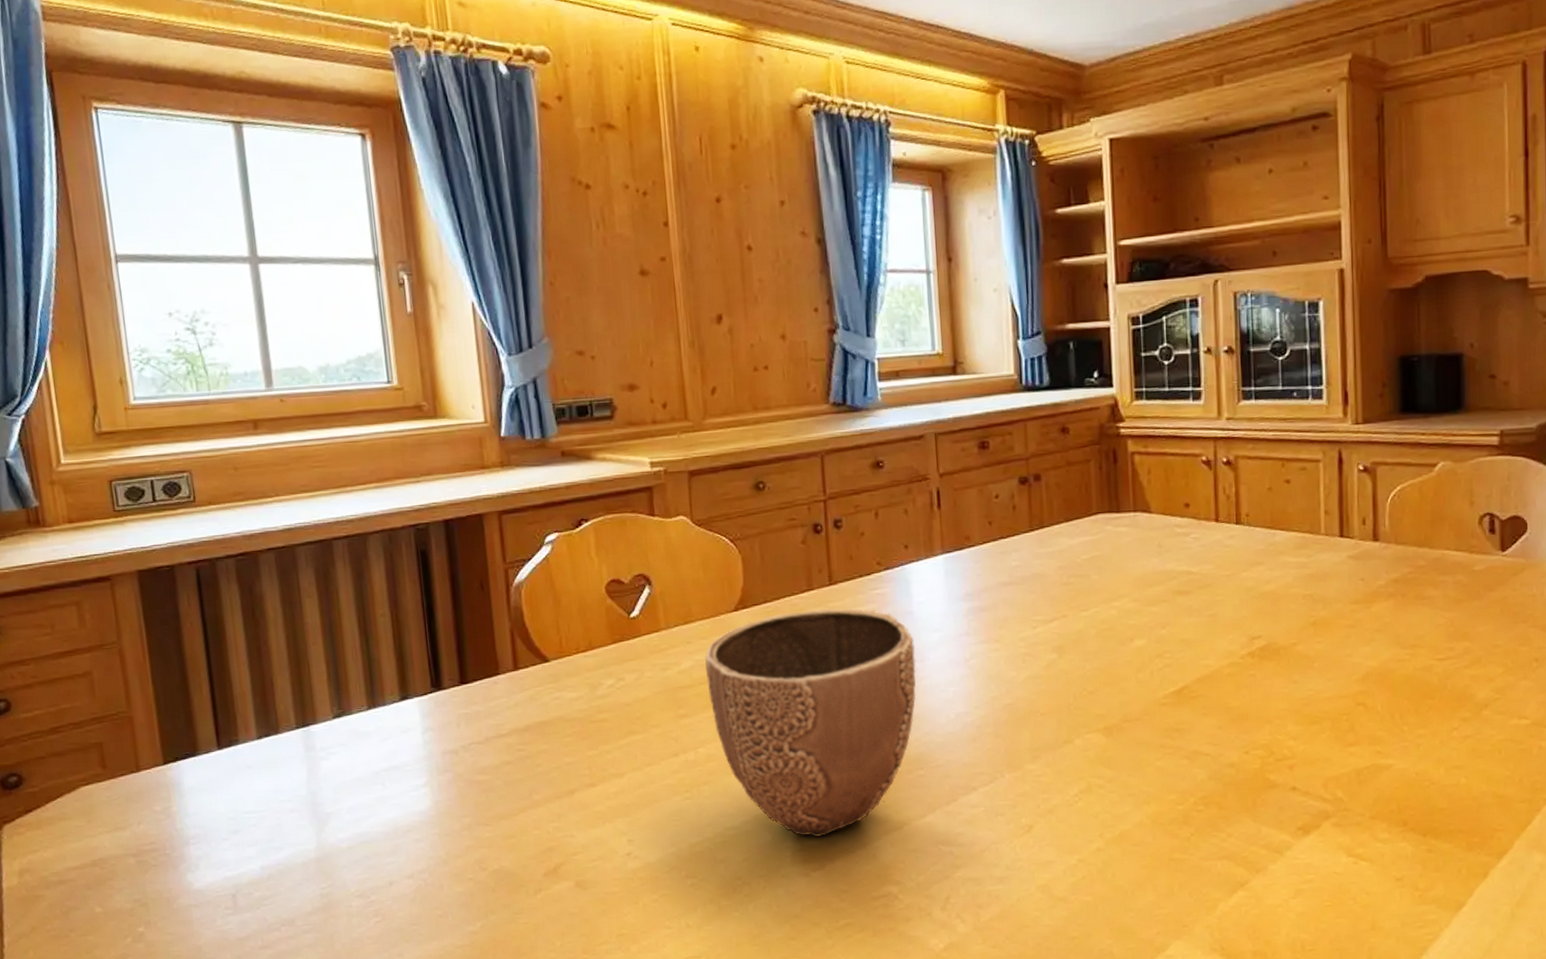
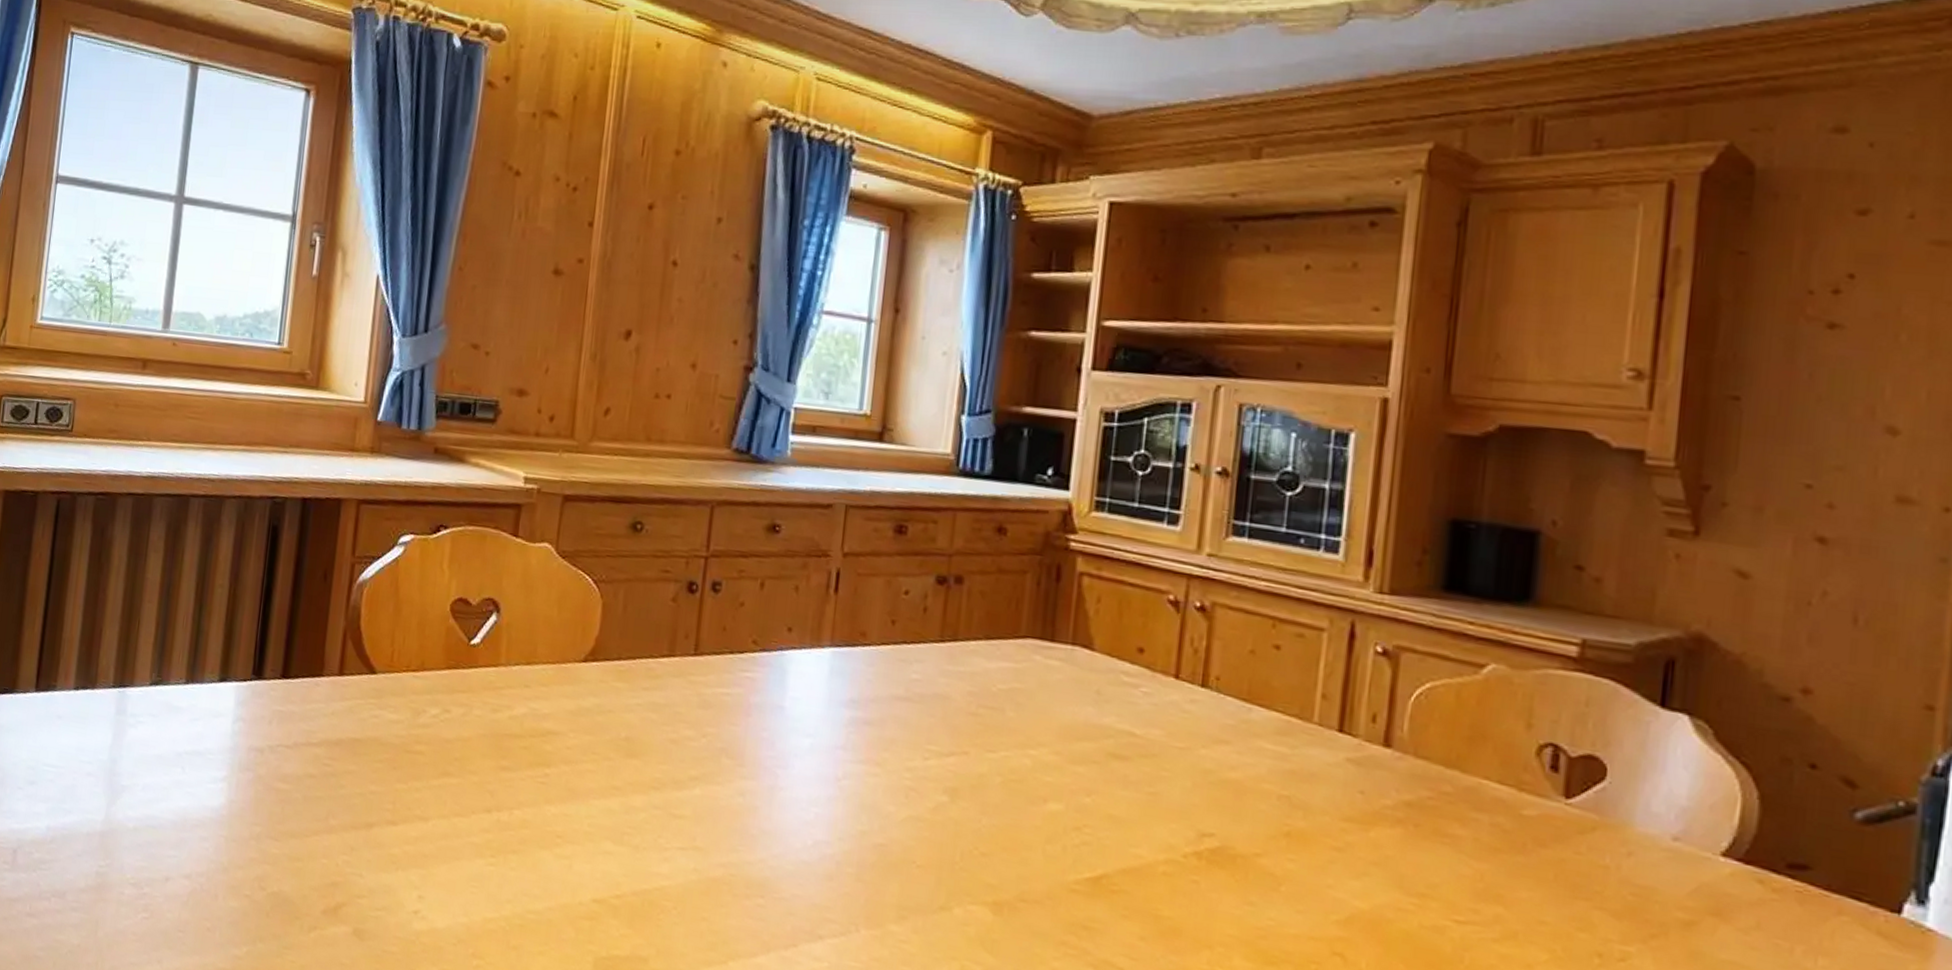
decorative bowl: present [705,608,916,838] -> none [537,675,780,950]

